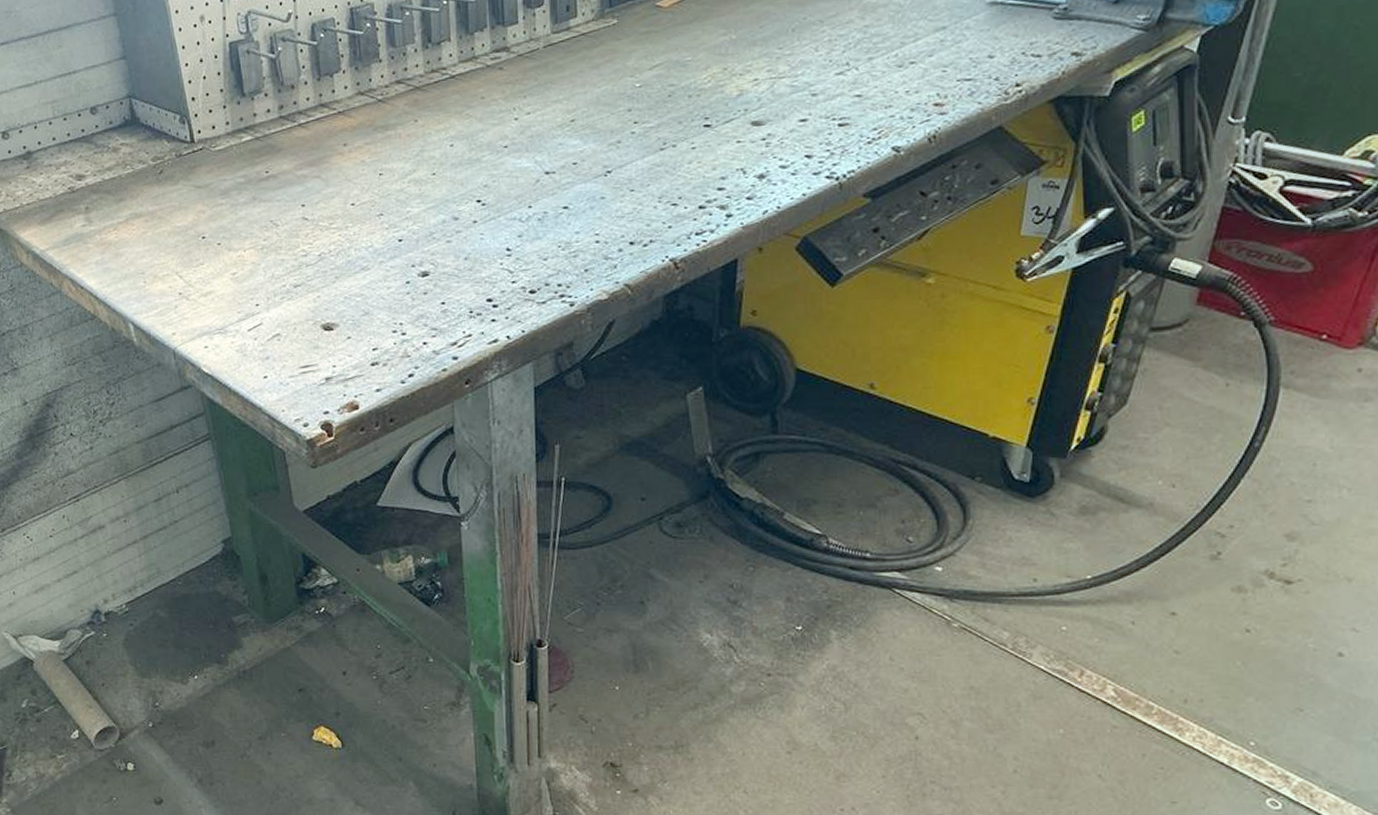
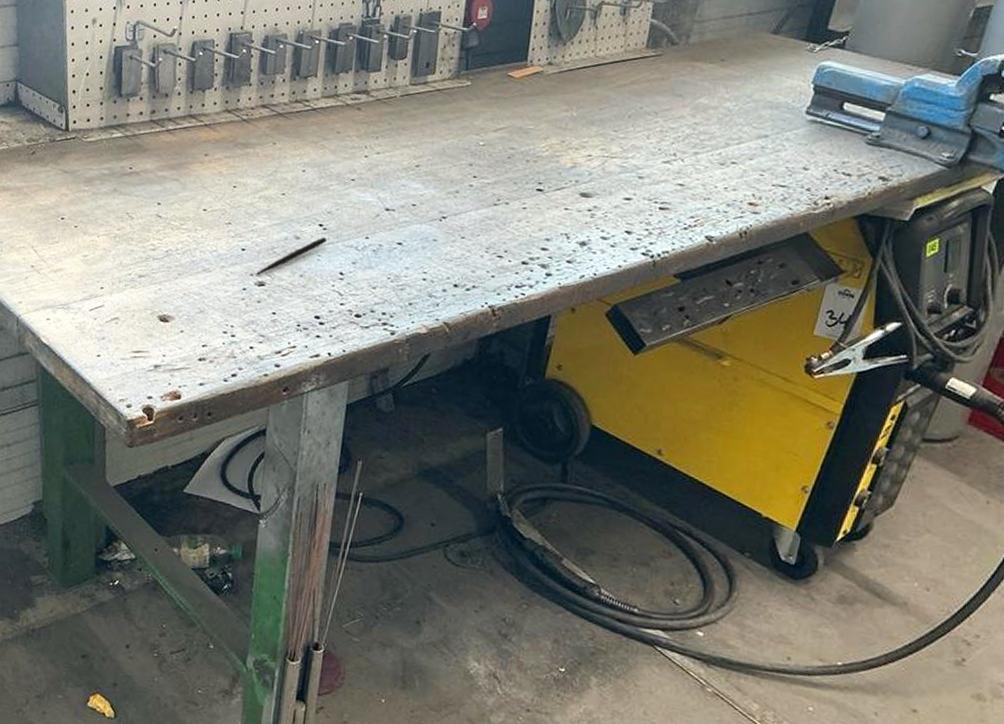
pen: none [417,214,487,266] -> present [255,237,327,275]

